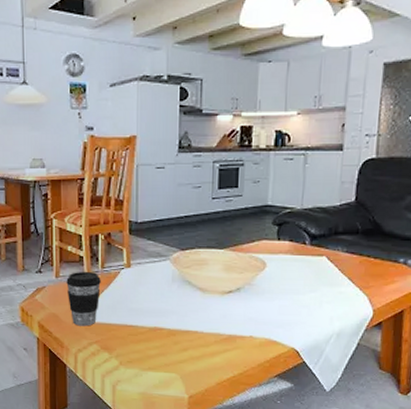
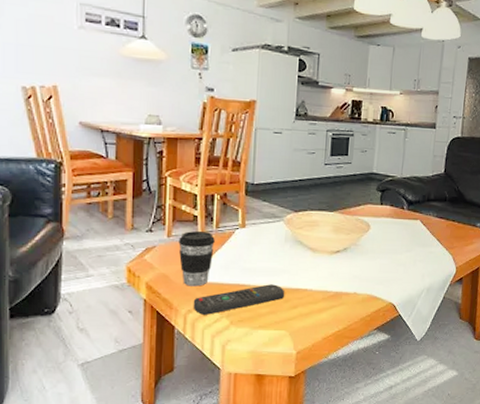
remote control: none [82,325,175,355] -> present [193,284,285,315]

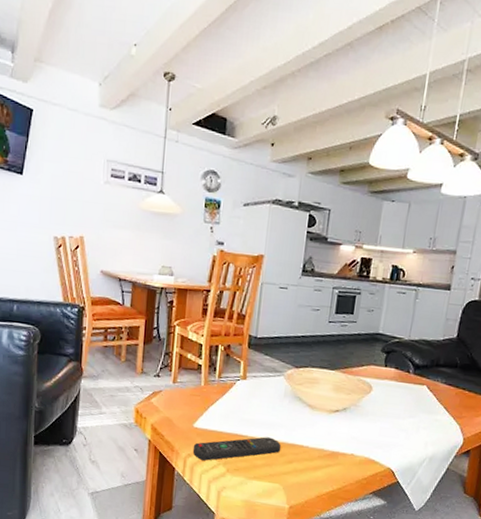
coffee cup: present [178,230,215,287] -> none [183,379,217,433]

